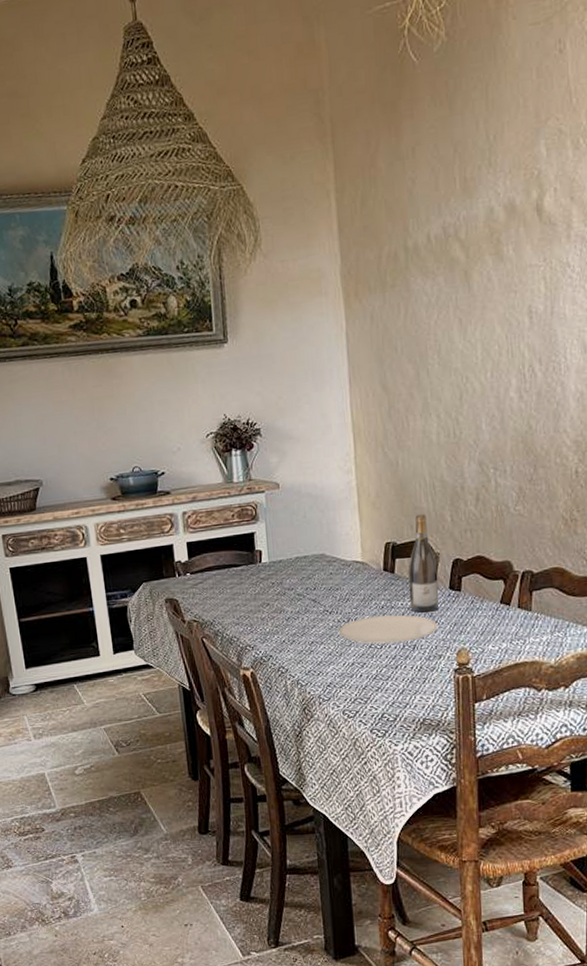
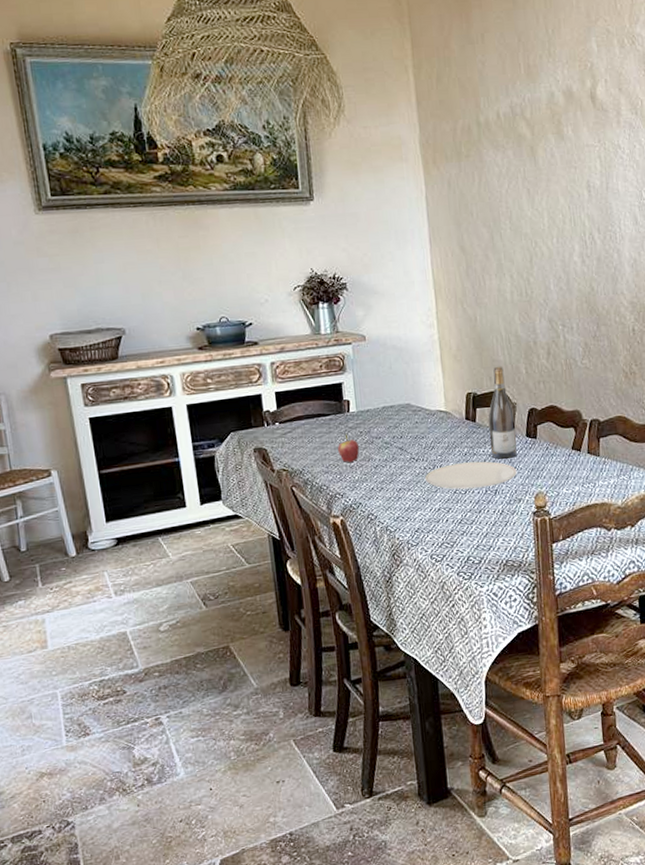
fruit: none [249,582,272,615] -> present [338,431,360,463]

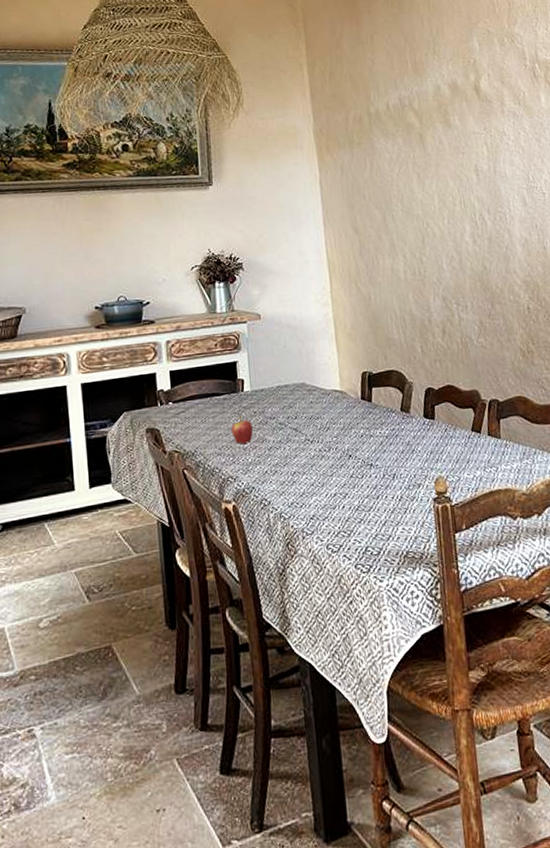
plate: present [425,461,517,490] -> none [320,443,416,474]
wine bottle: present [488,365,517,459] -> none [384,344,415,441]

